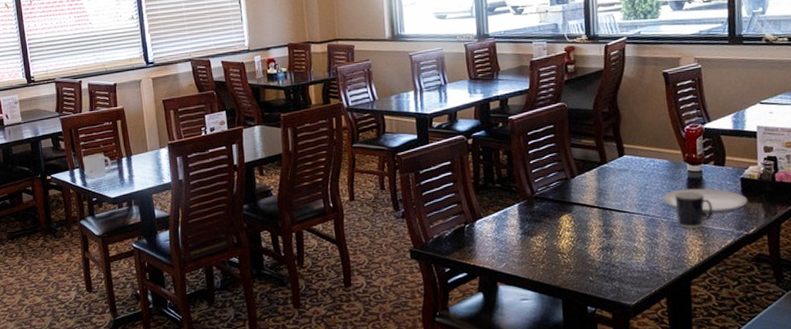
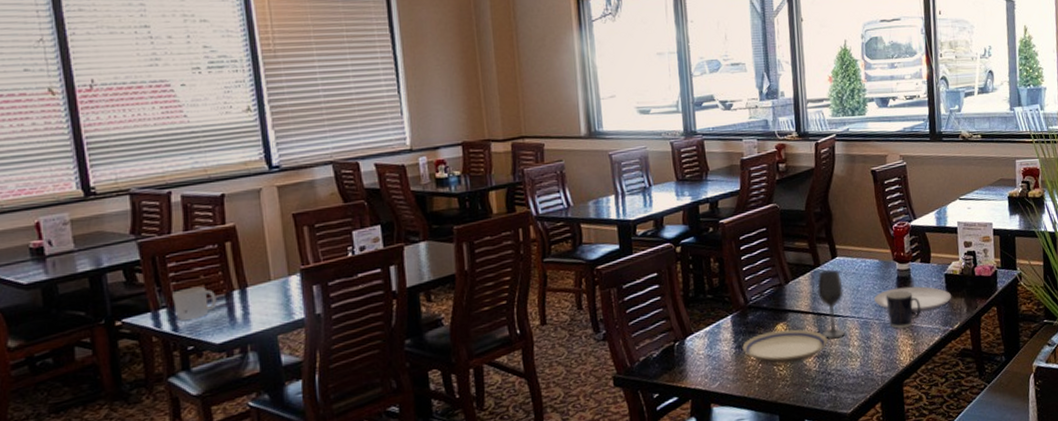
plate: none [528,221,612,253] -> present [742,329,828,364]
wine glass: none [602,166,630,233] -> present [816,268,845,339]

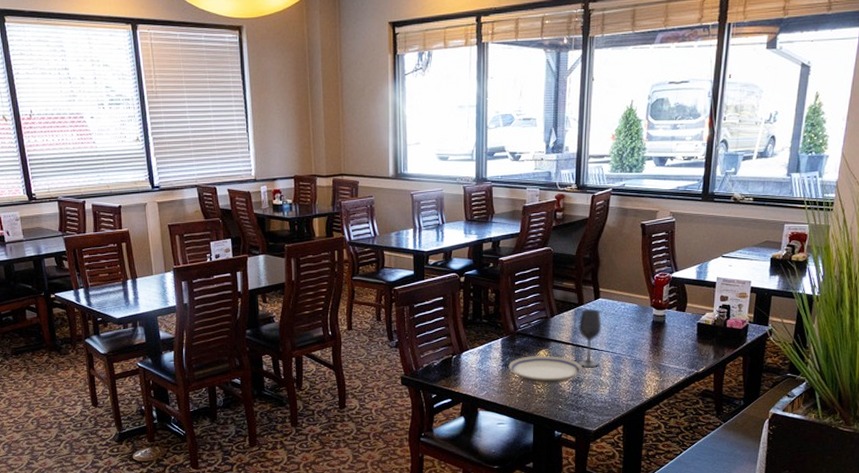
mug: present [172,286,217,322] -> none [87,274,117,299]
plate: present [874,286,952,312] -> none [629,330,702,354]
mug: present [885,291,921,329] -> none [639,334,670,365]

